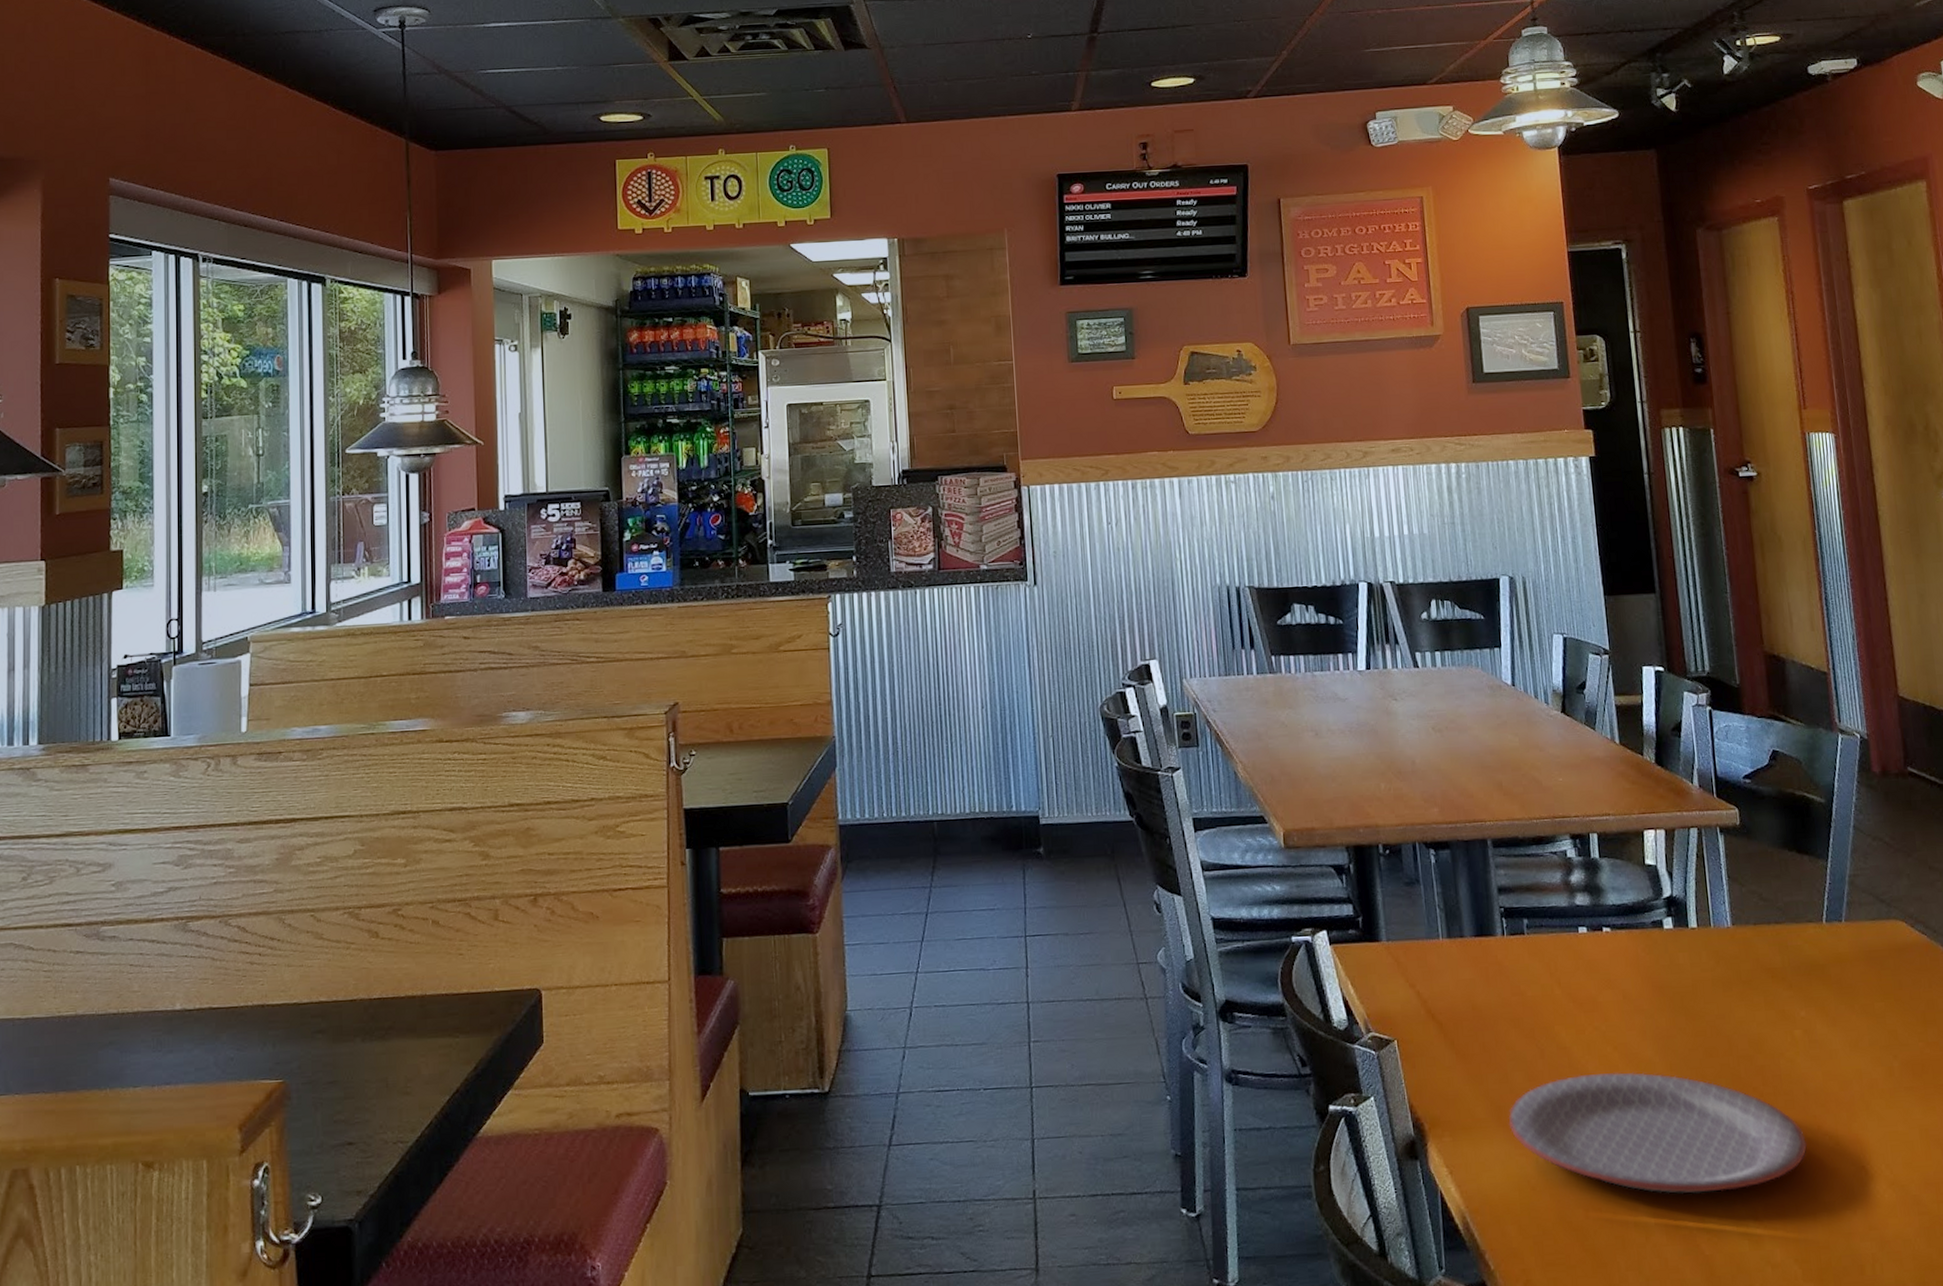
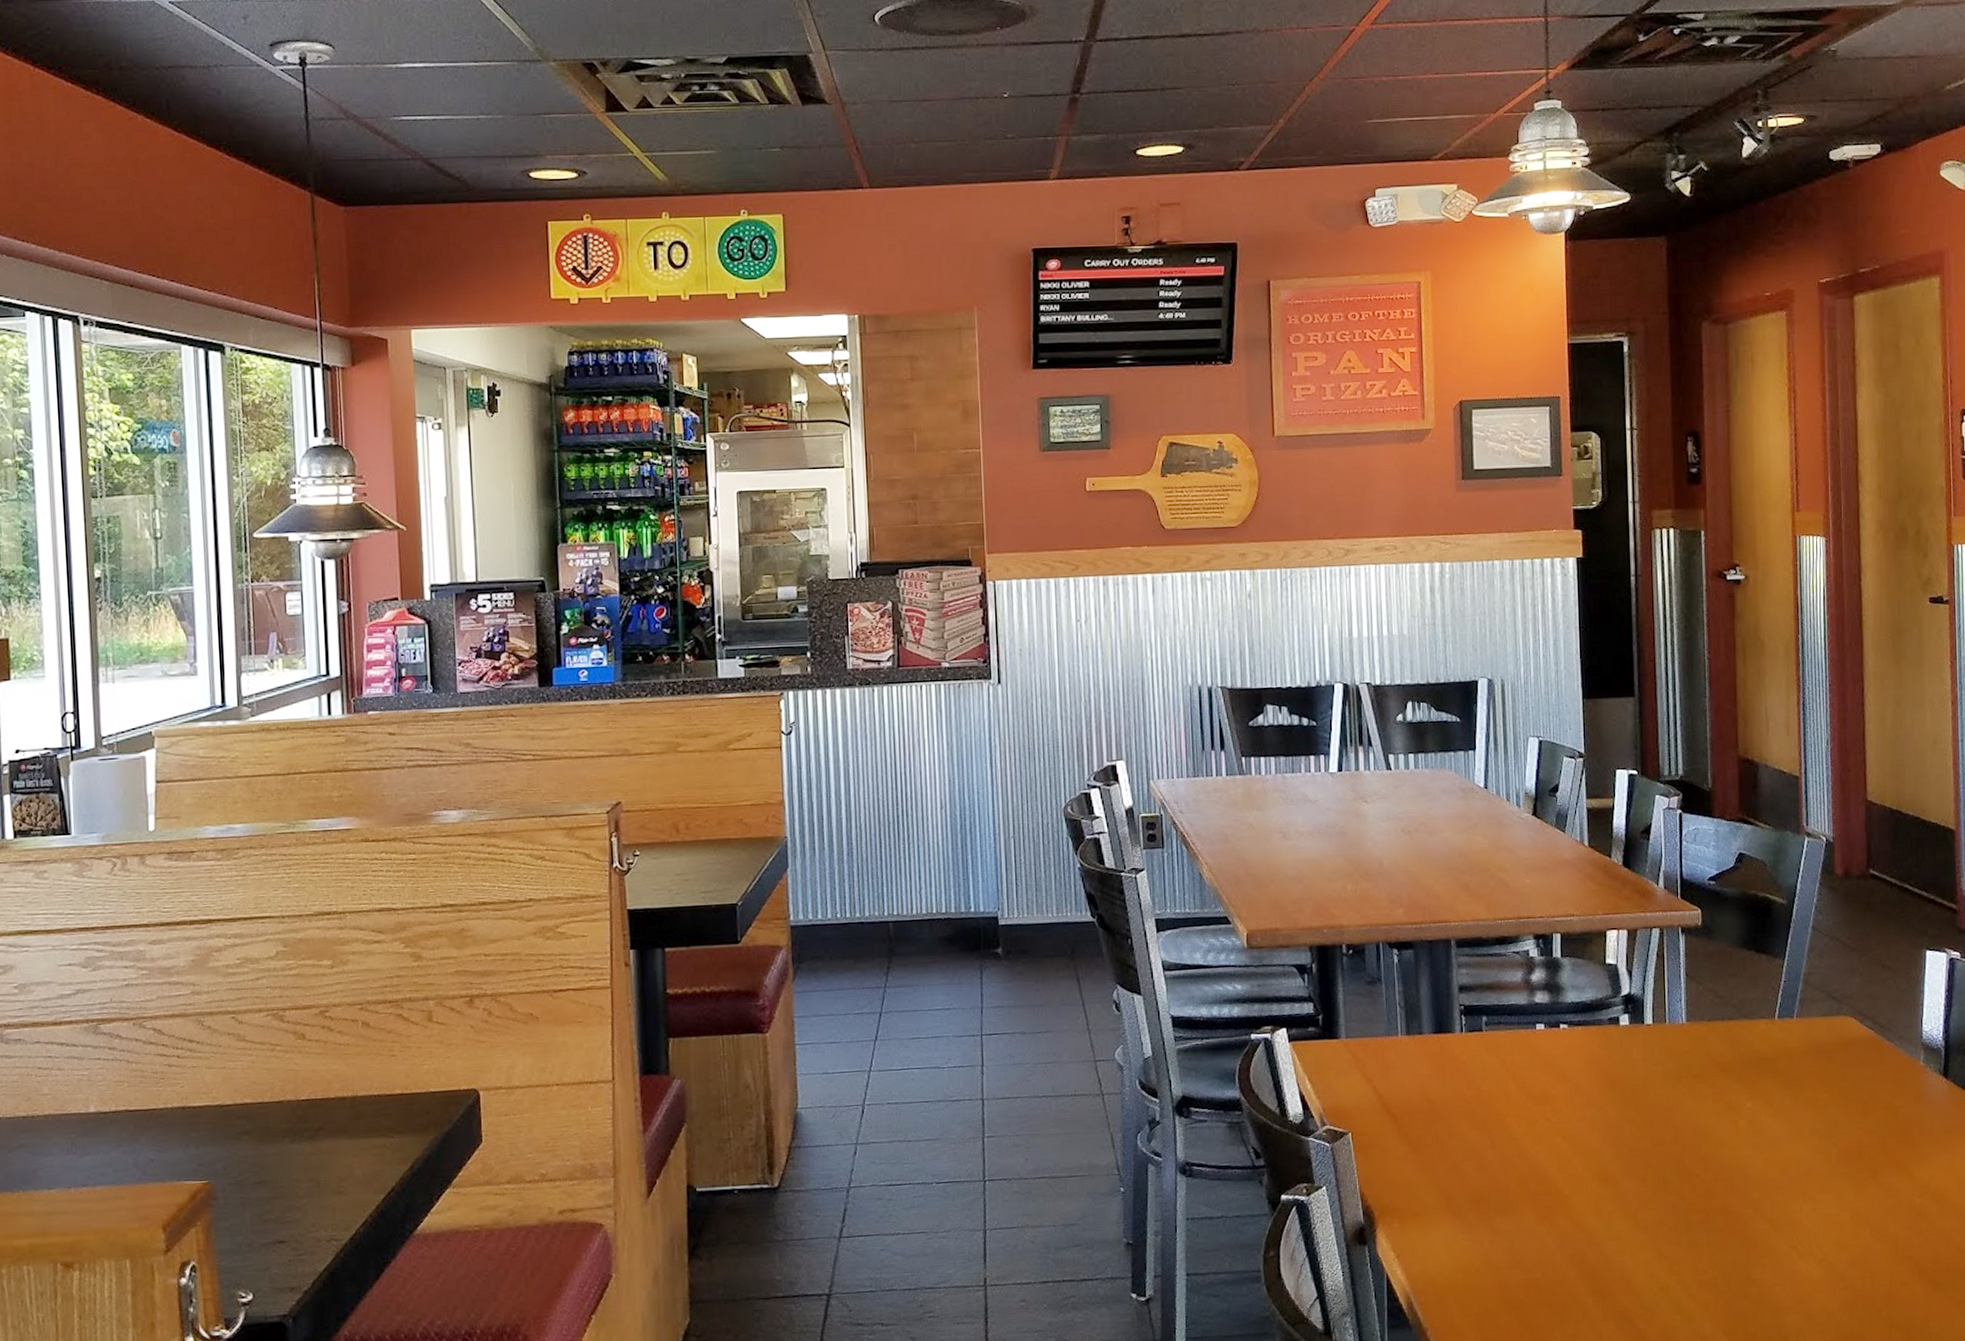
plate: present [1508,1071,1808,1194] -> none [1456,1160,1744,1273]

